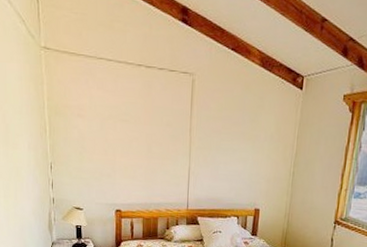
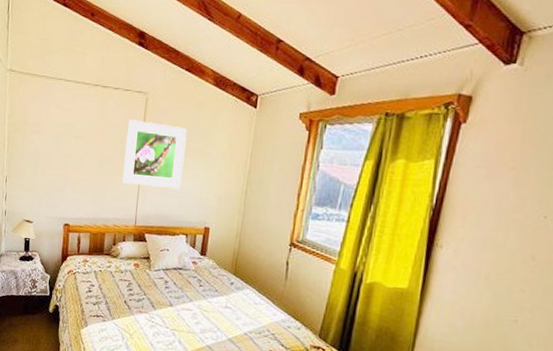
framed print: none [172,102,235,172] -> present [122,119,187,189]

